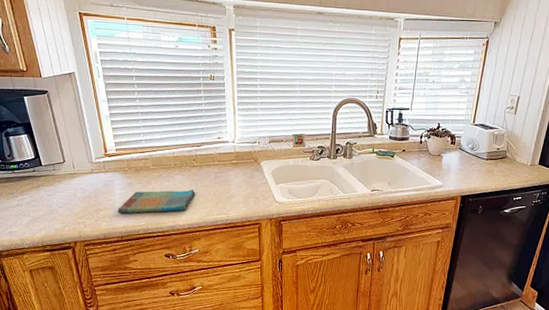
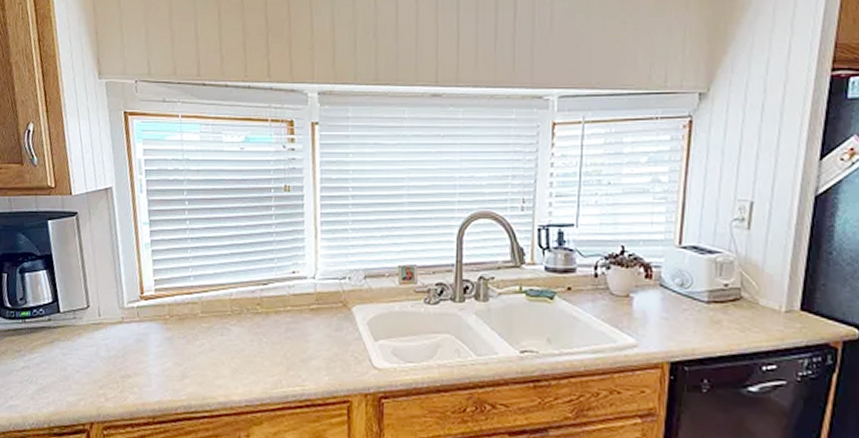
dish towel: present [117,189,196,214] -> none [150,347,259,382]

